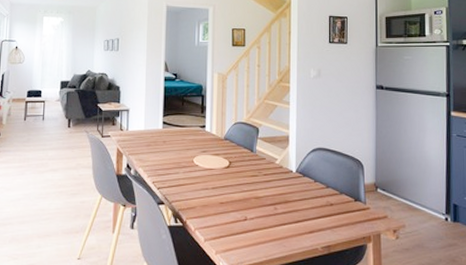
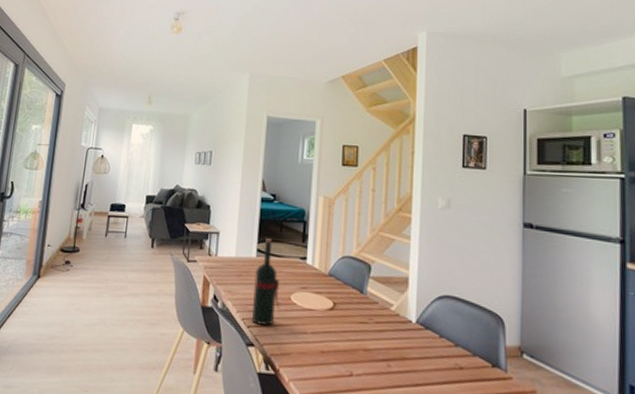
wine bottle: none [161,112,185,187] -> present [252,238,280,326]

